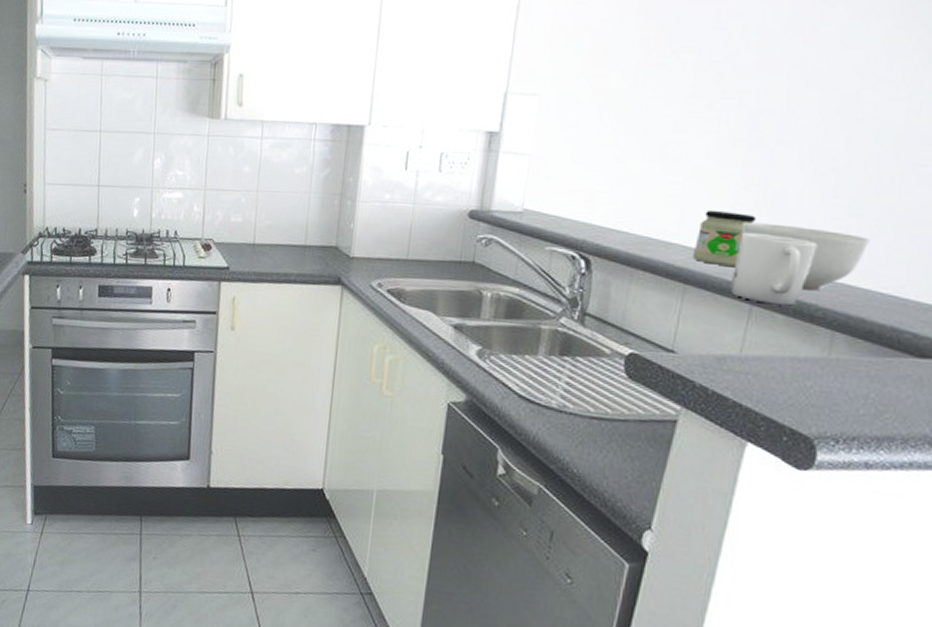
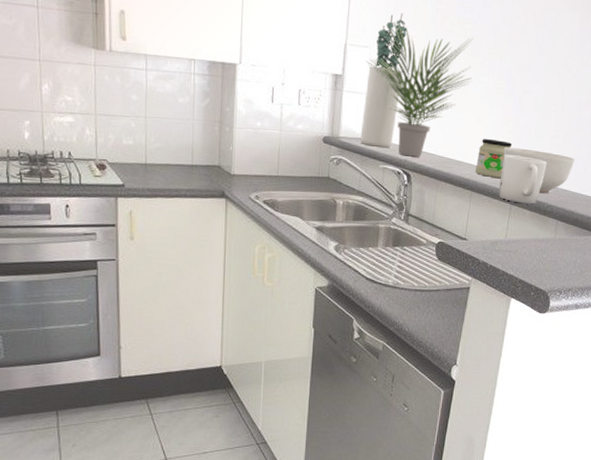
vase: none [519,47,595,224] -> present [360,13,407,148]
potted plant: none [533,60,696,237] -> present [366,22,473,157]

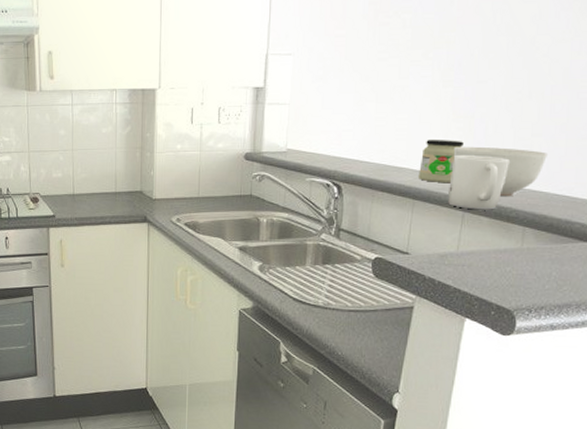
vase: present [360,13,407,148] -> none [284,13,335,159]
potted plant: present [366,22,473,157] -> none [290,23,413,167]

